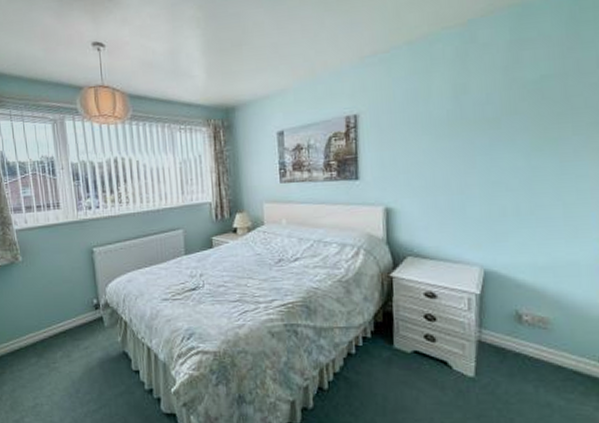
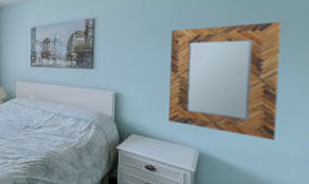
home mirror: none [448,107,572,248] -> present [168,22,282,140]

